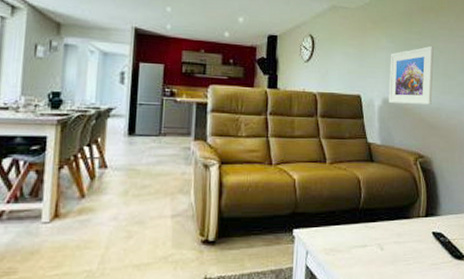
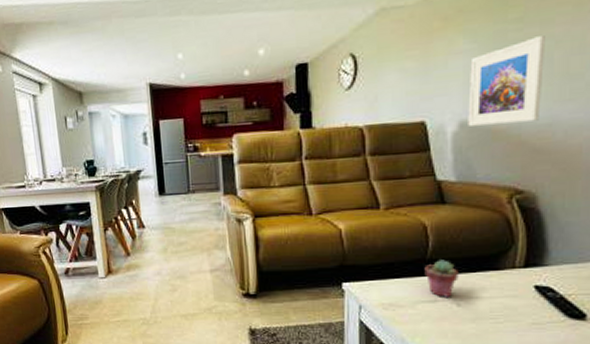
potted succulent: none [358,209,382,242] -> present [424,260,458,297]

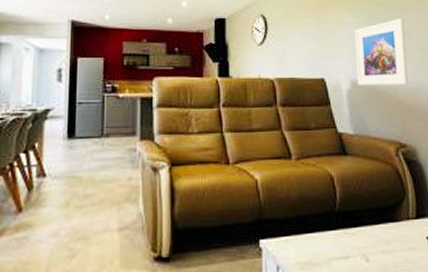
potted succulent: present [424,260,458,297] -> none [335,212,365,253]

